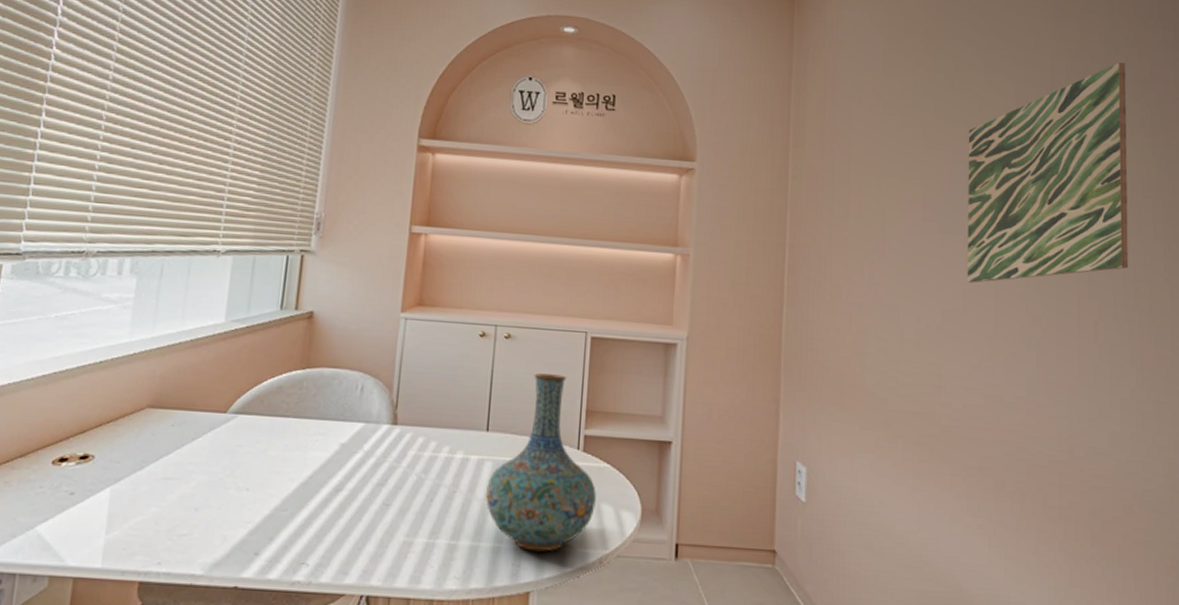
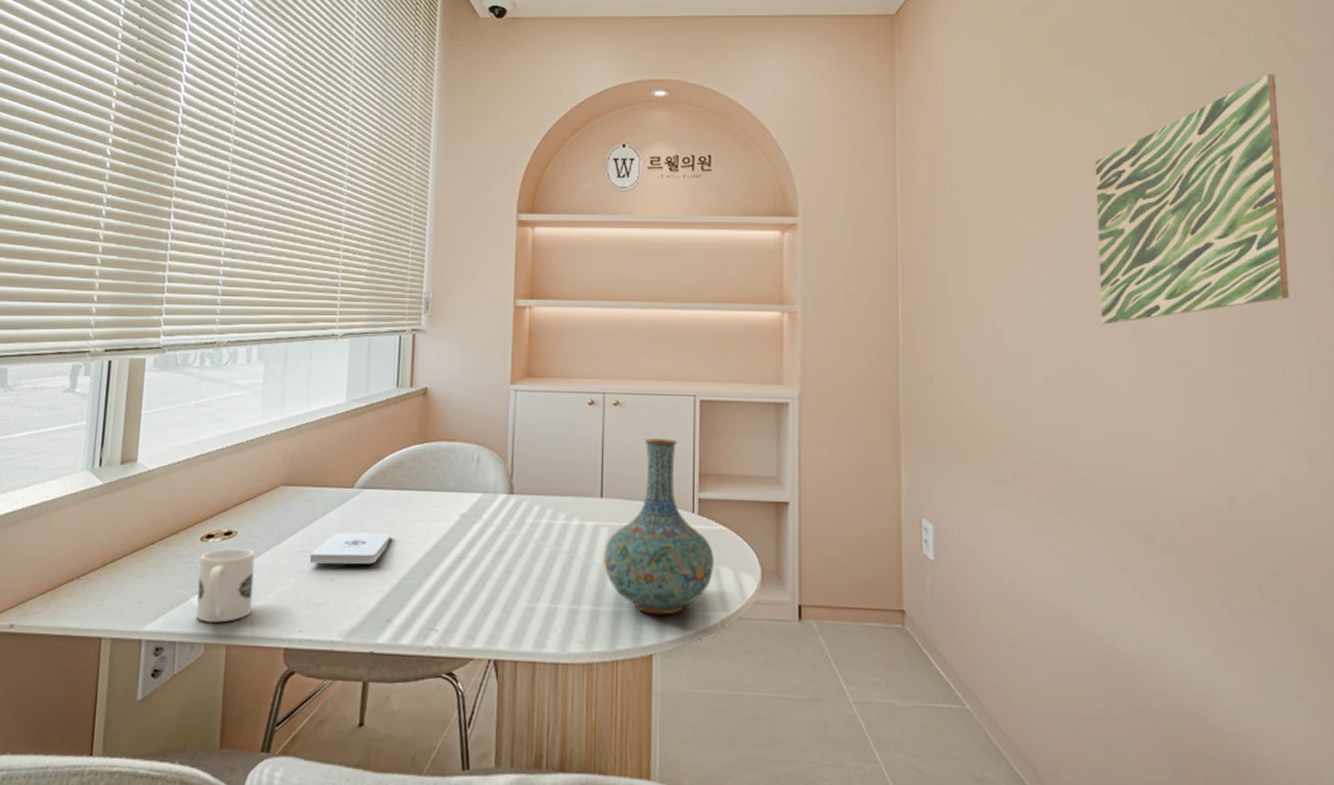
mug: none [41,473,113,553] -> present [196,548,255,623]
notepad: none [173,459,265,494] -> present [309,532,392,565]

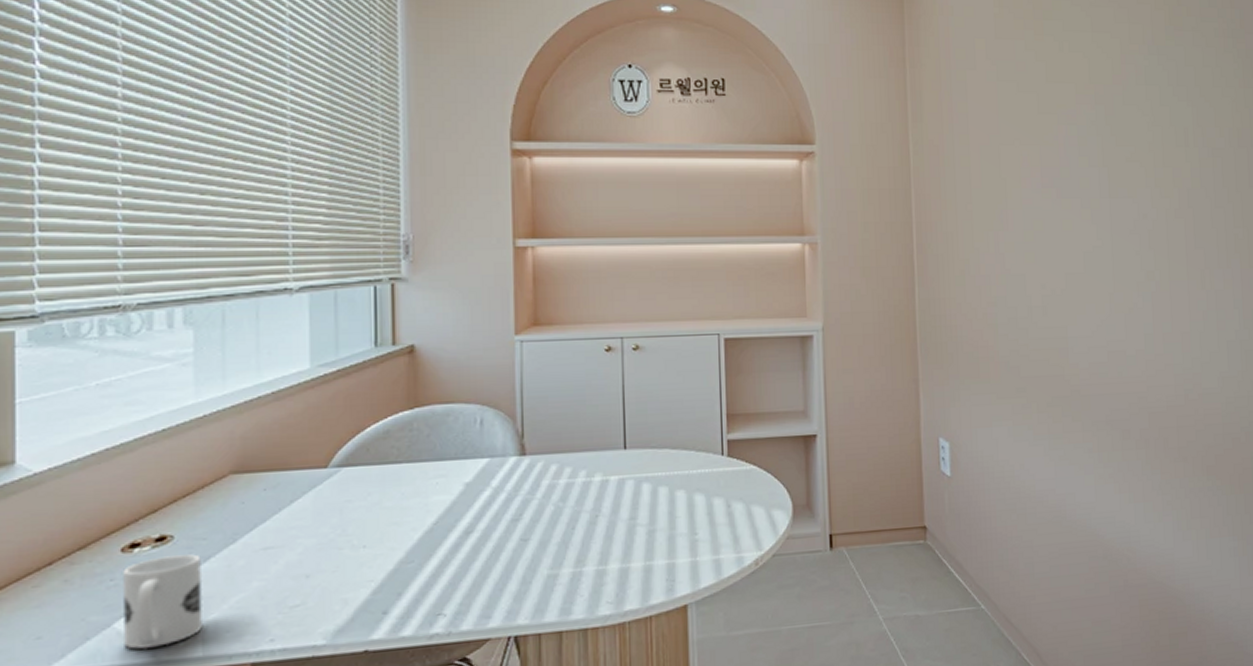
notepad: present [309,532,392,565] -> none [276,515,381,561]
vase: present [604,438,714,615] -> none [631,381,746,564]
wall art: present [1095,74,1290,324] -> none [1079,15,1229,245]

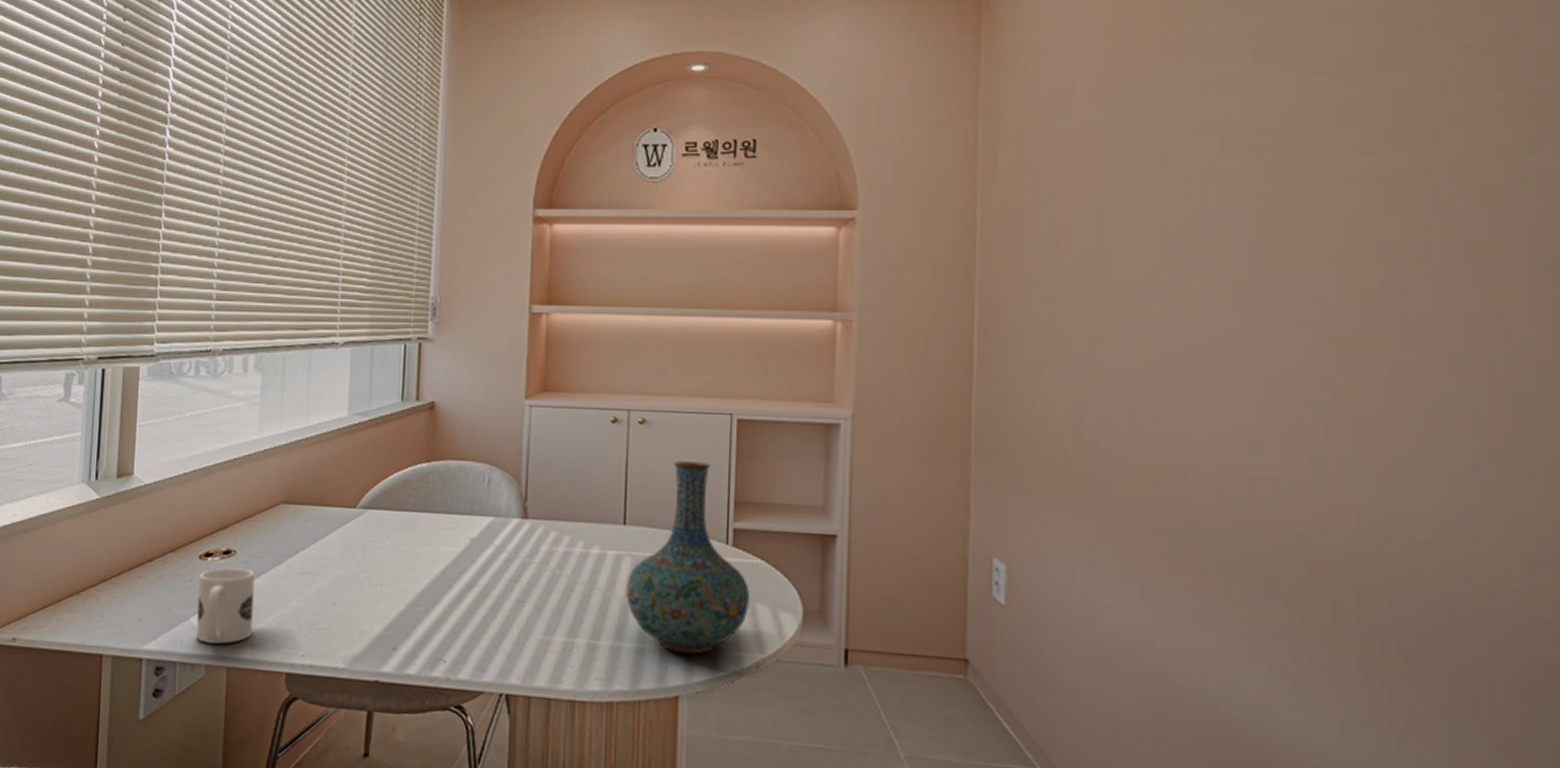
vase: none [631,381,746,564] -> present [626,461,750,655]

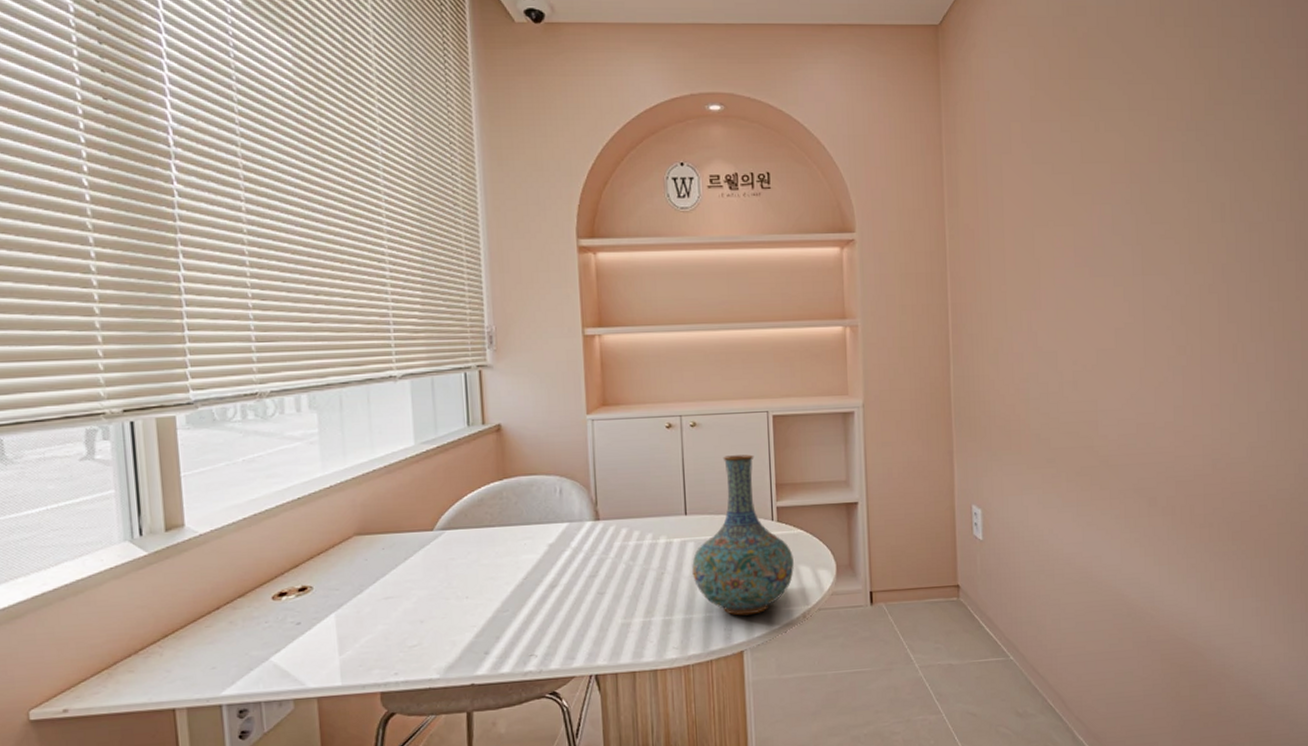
mug: present [196,567,255,644] -> none [274,602,340,679]

